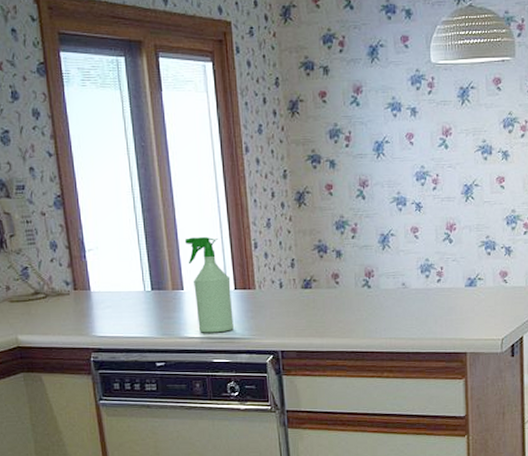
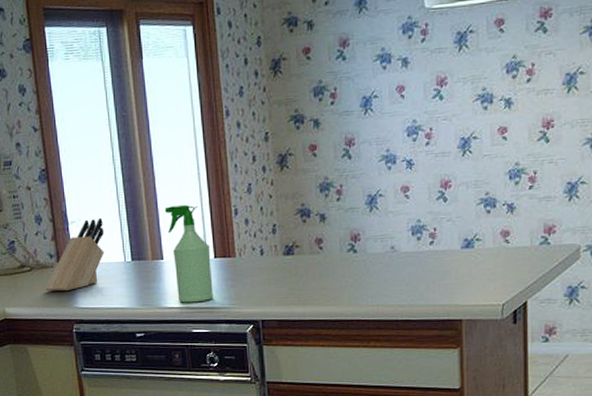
knife block: none [61,246,123,319] -> present [45,217,105,291]

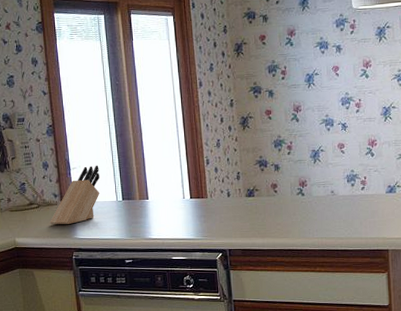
spray bottle: present [164,204,213,303] -> none [149,155,189,235]

